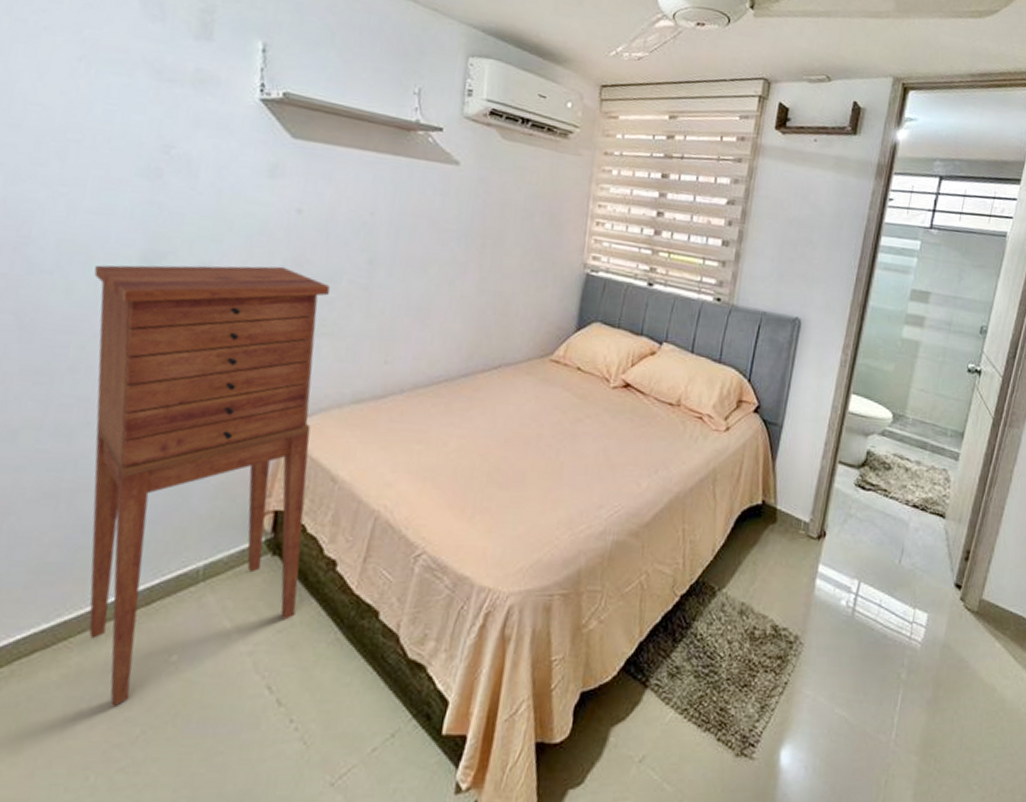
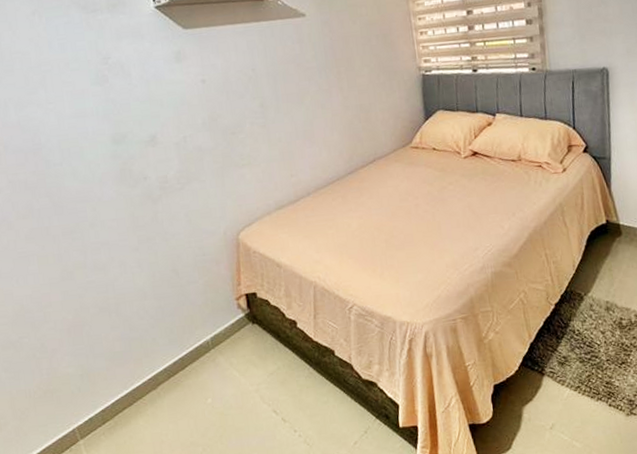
cabinet: present [89,265,330,706] -> none [86,124,278,436]

